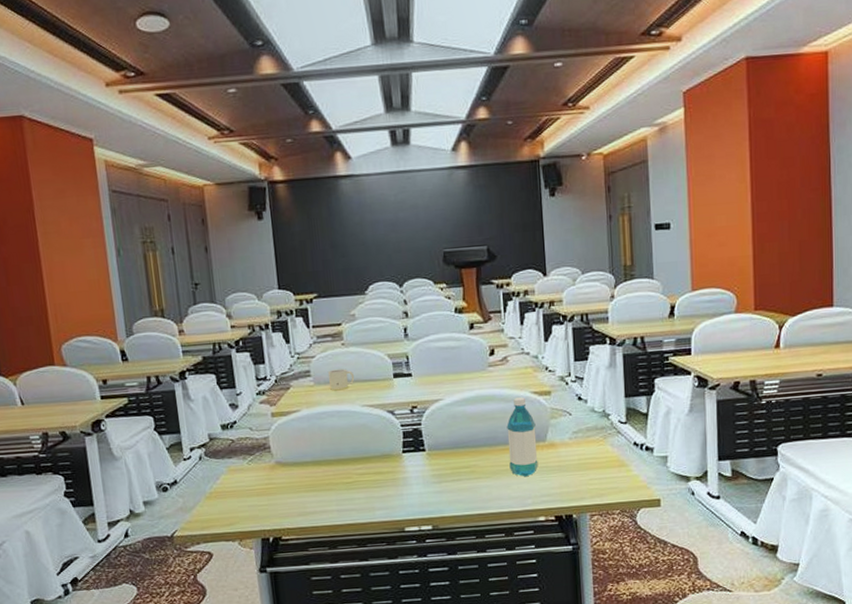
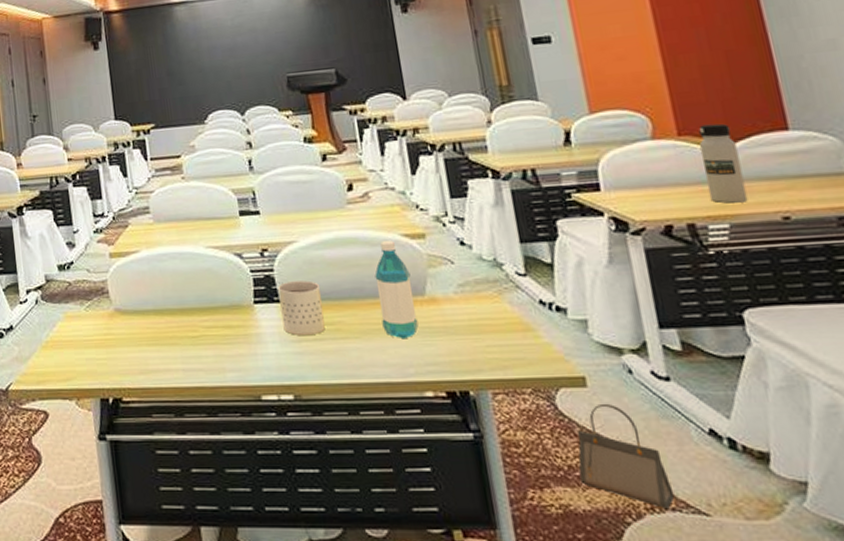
mug: present [327,368,355,391] -> none [167,205,197,230]
mug: none [424,432,462,478] -> present [278,280,325,336]
handbag: none [646,517,710,590] -> present [577,403,675,510]
water bottle: none [768,300,796,364] -> present [699,123,748,203]

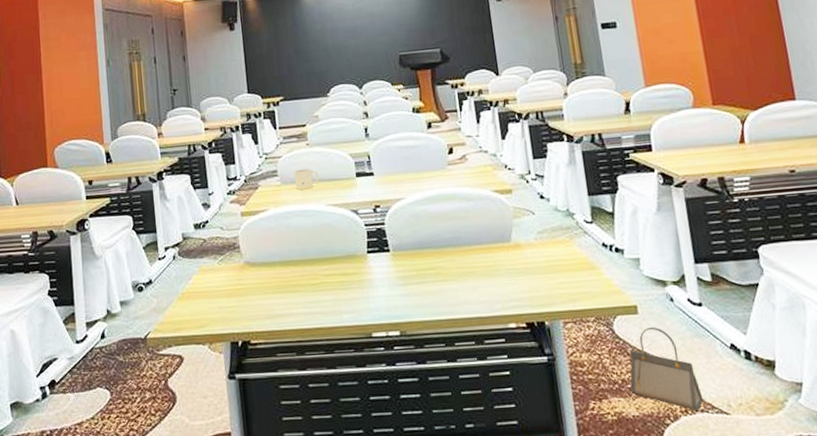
mug: none [167,205,197,230] -> present [293,168,319,191]
mug: present [278,280,325,336] -> none [388,232,427,280]
water bottle: present [374,241,419,340] -> none [469,196,505,280]
water bottle: present [699,123,748,203] -> none [729,95,764,160]

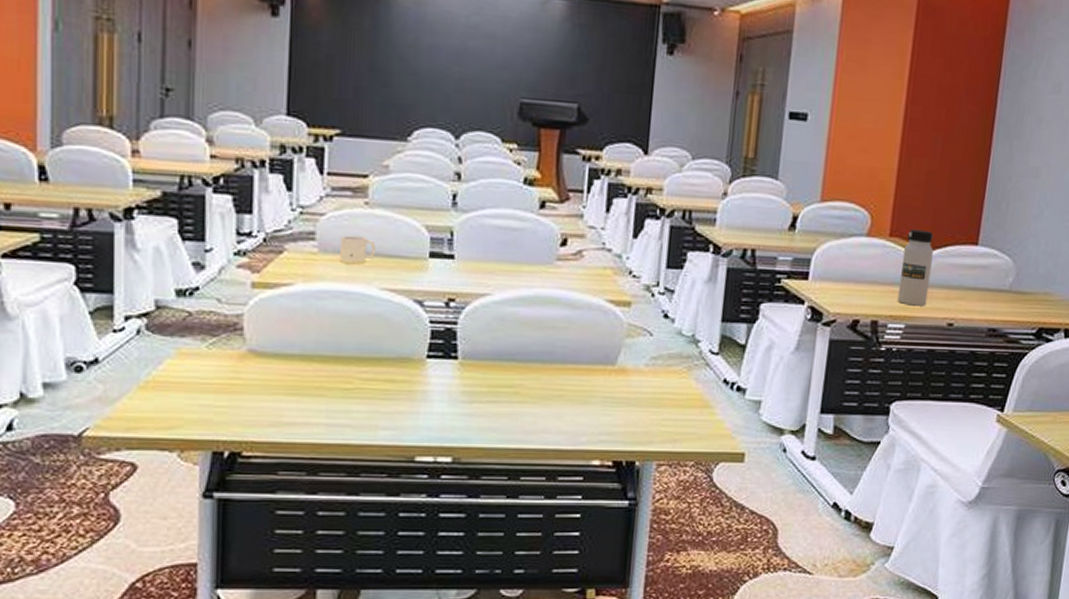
handbag: present [630,326,704,412] -> none [714,477,790,570]
water bottle: none [729,95,764,160] -> present [897,229,934,306]

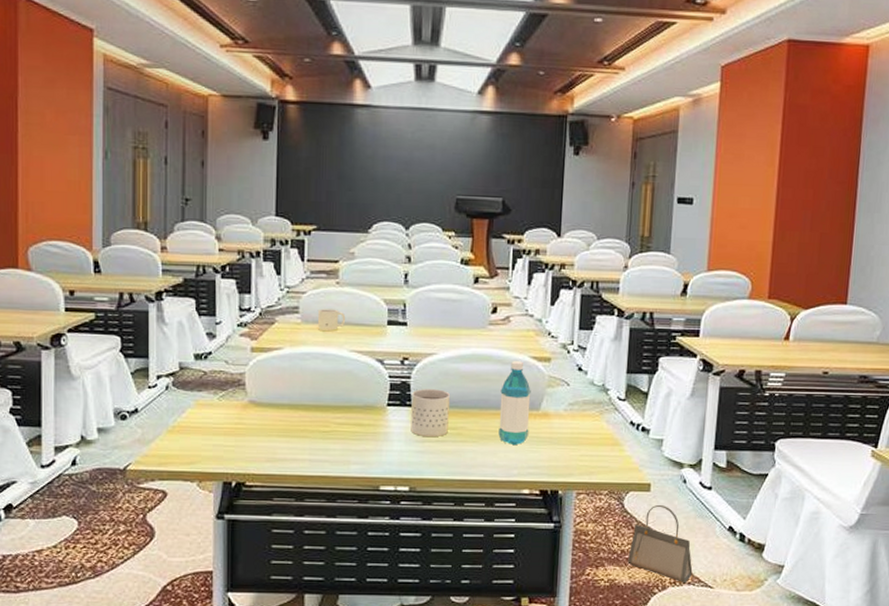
mug: none [456,337,507,397] -> present [411,389,451,438]
water bottle: none [564,305,606,408] -> present [498,361,531,446]
handbag: none [714,477,790,570] -> present [627,504,693,584]
water bottle: present [897,229,934,306] -> none [777,292,808,357]

